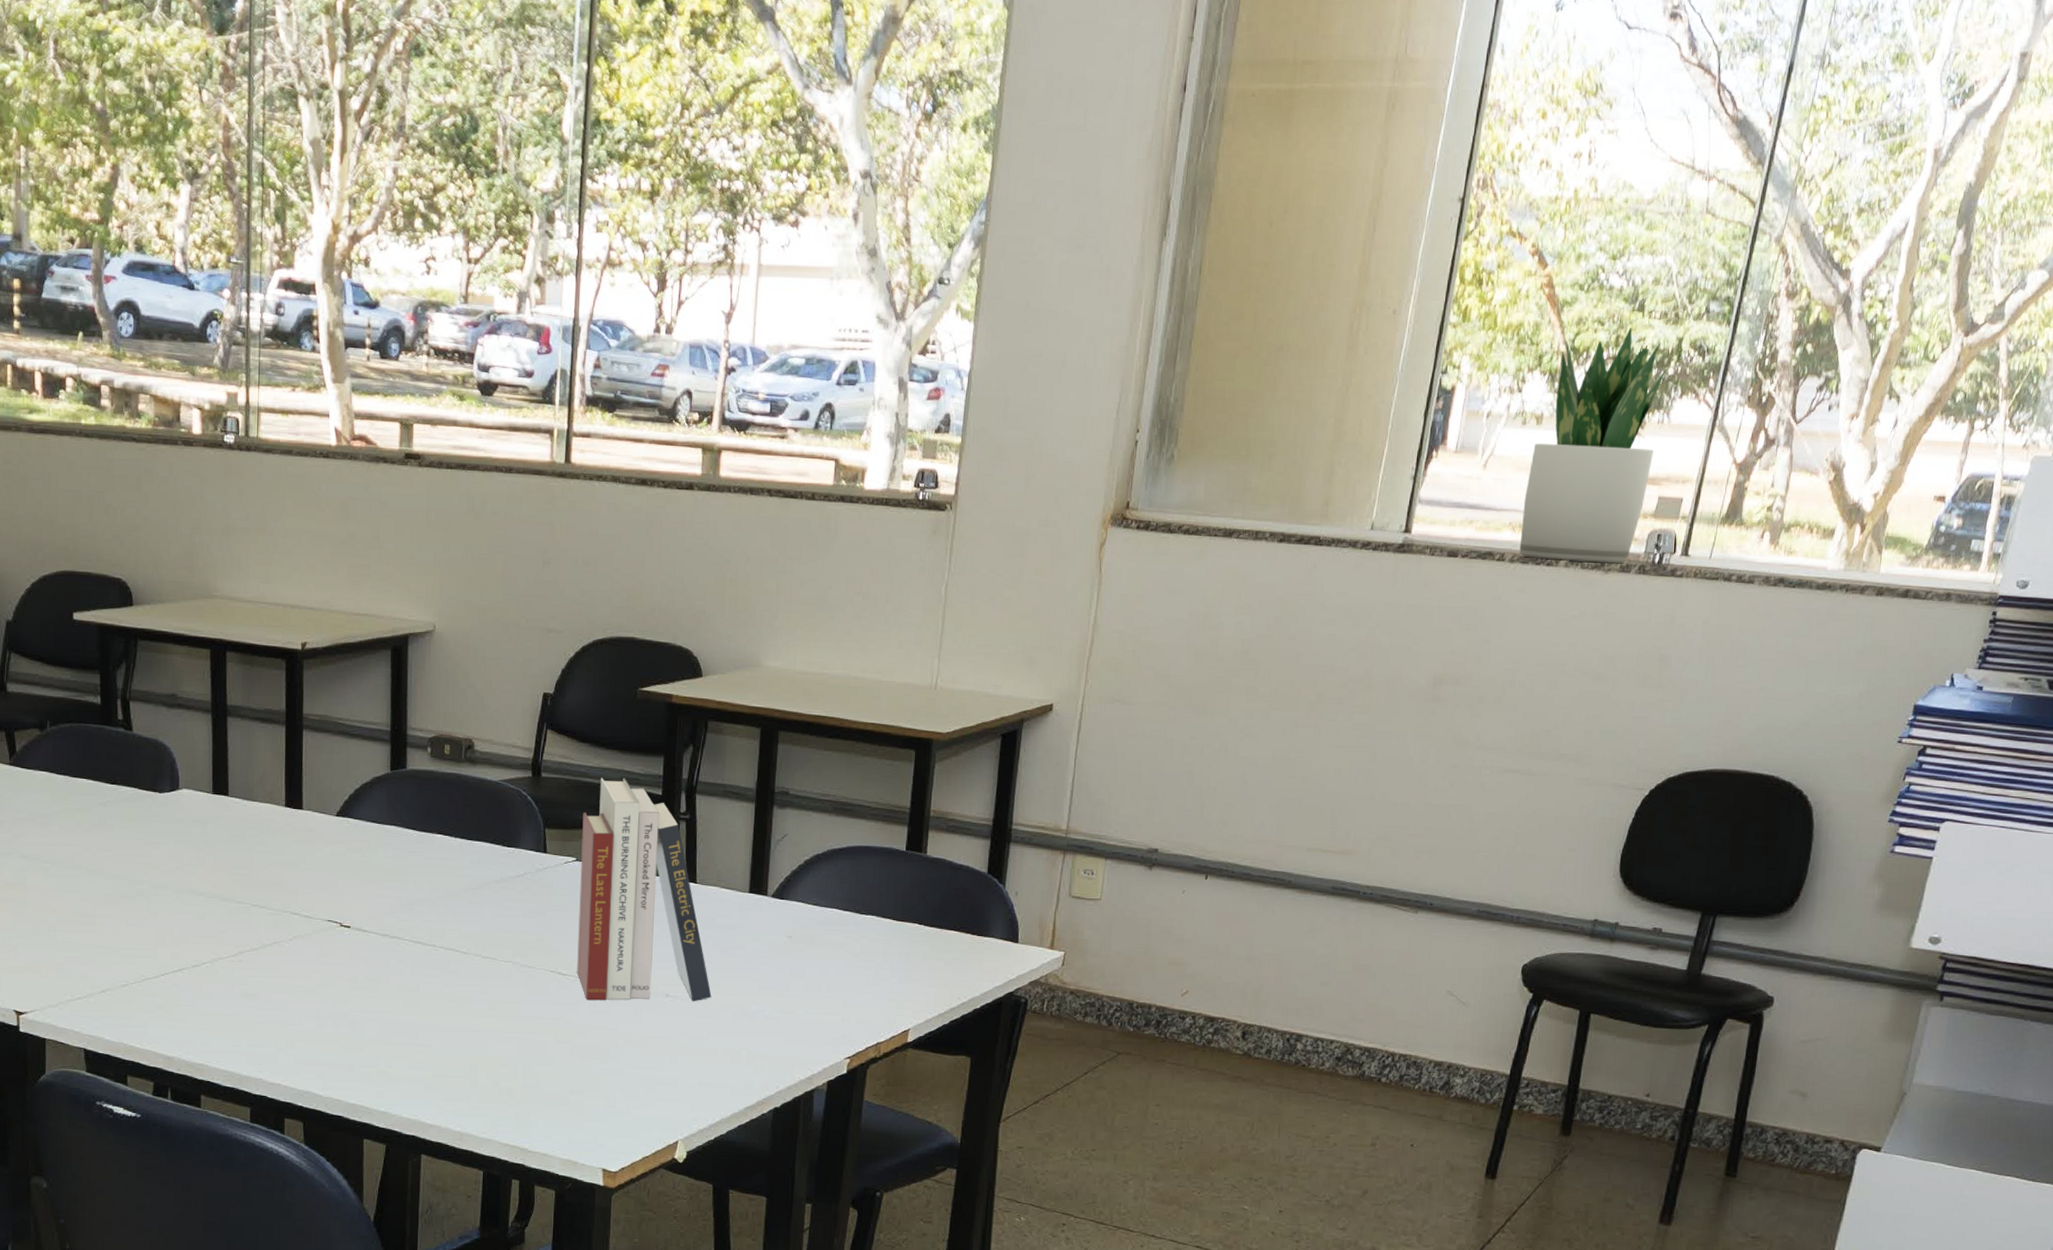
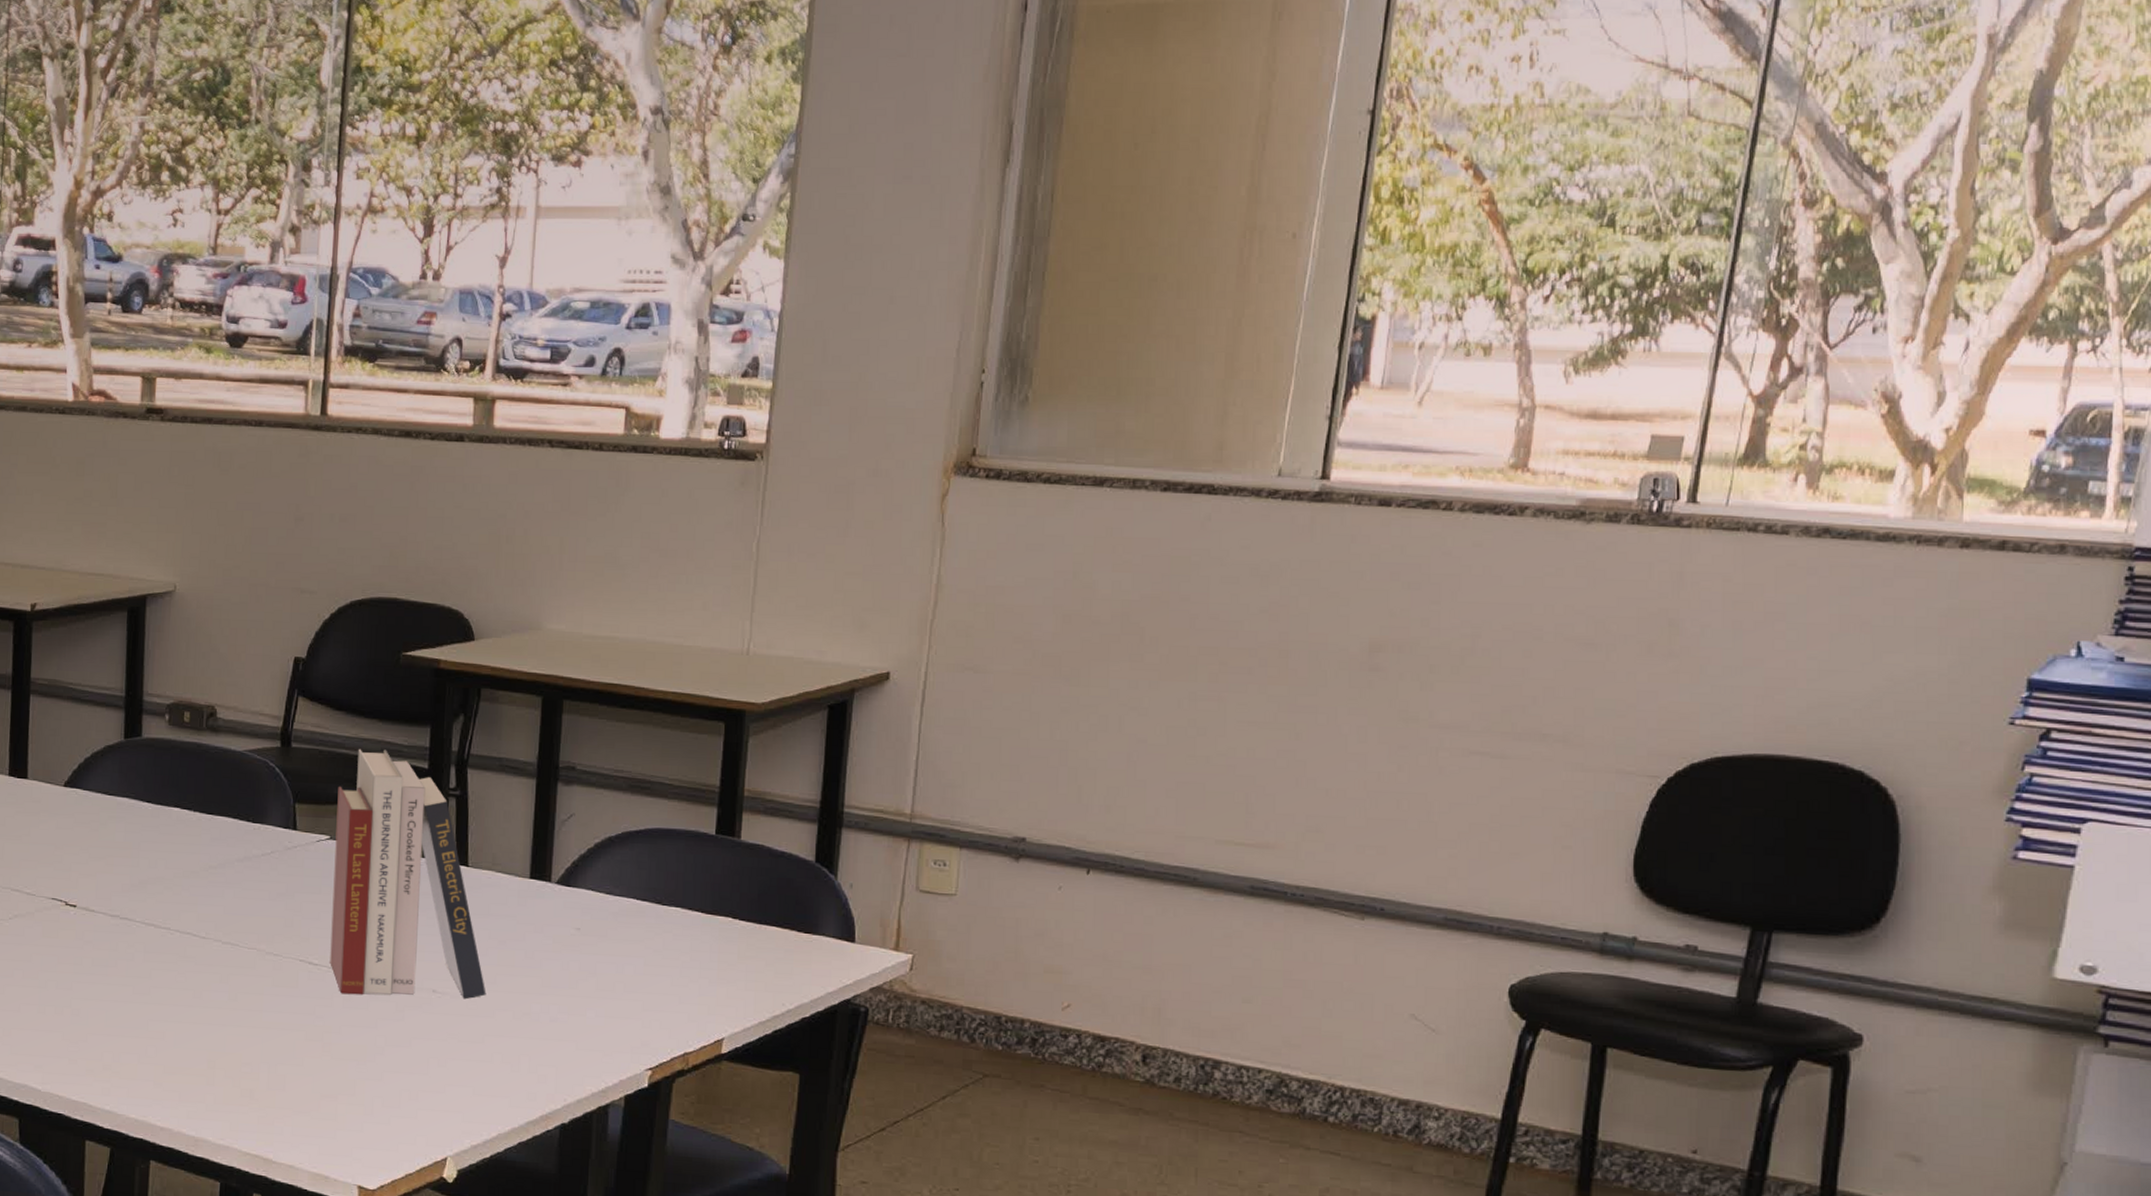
planter: present [1519,328,1667,564] -> none [1471,246,1650,513]

